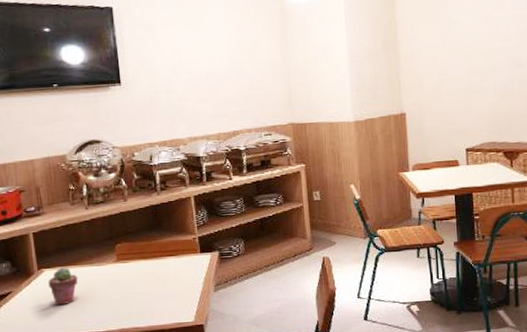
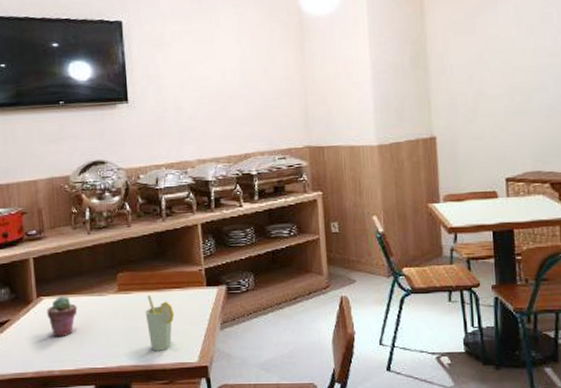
cup: none [143,263,171,314] -> present [145,295,175,351]

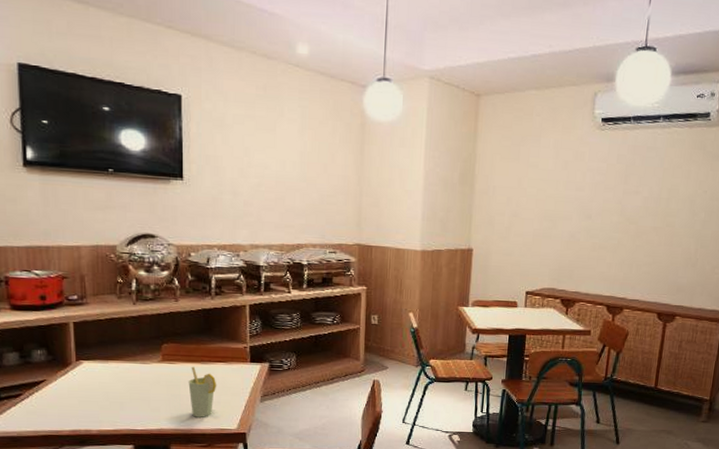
potted succulent: present [47,296,78,337] -> none [86,361,119,400]

